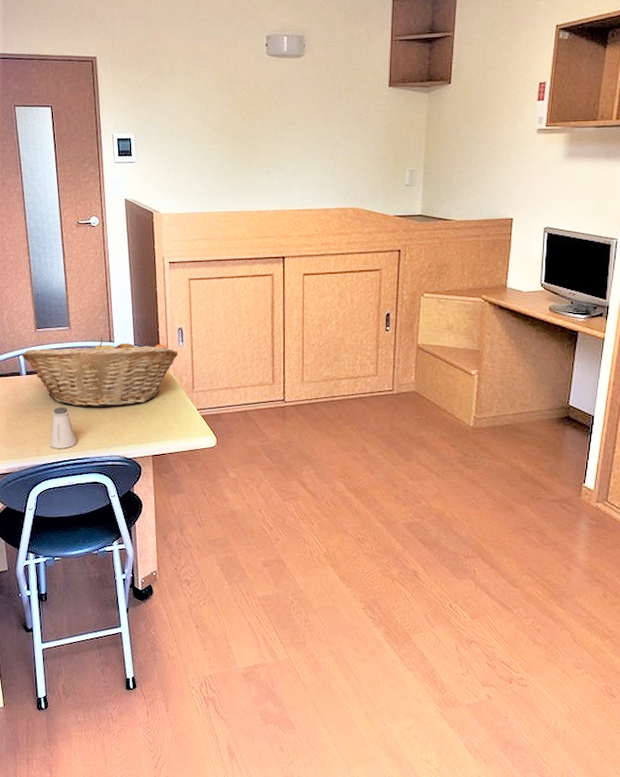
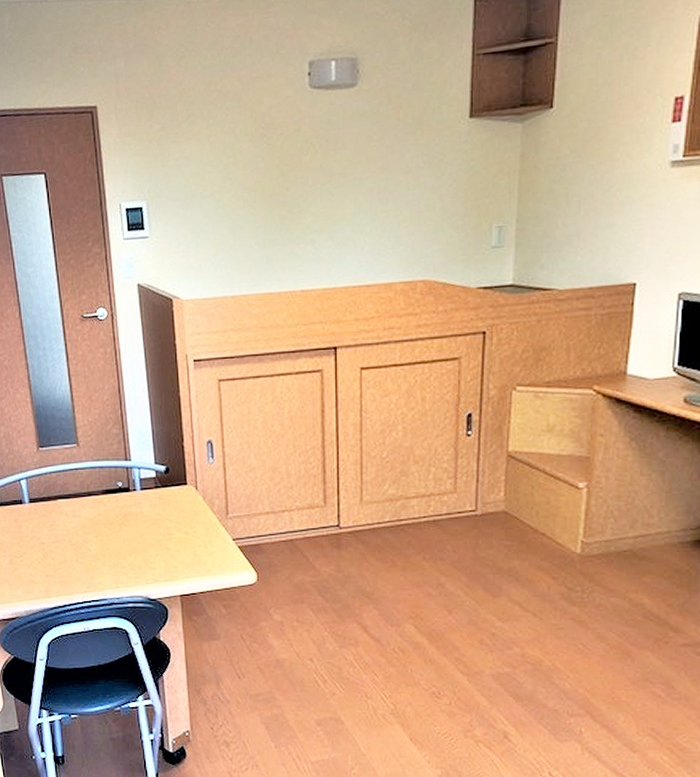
fruit basket: present [22,338,179,408] -> none [23,456,209,540]
saltshaker: present [49,406,77,449] -> none [60,539,91,589]

